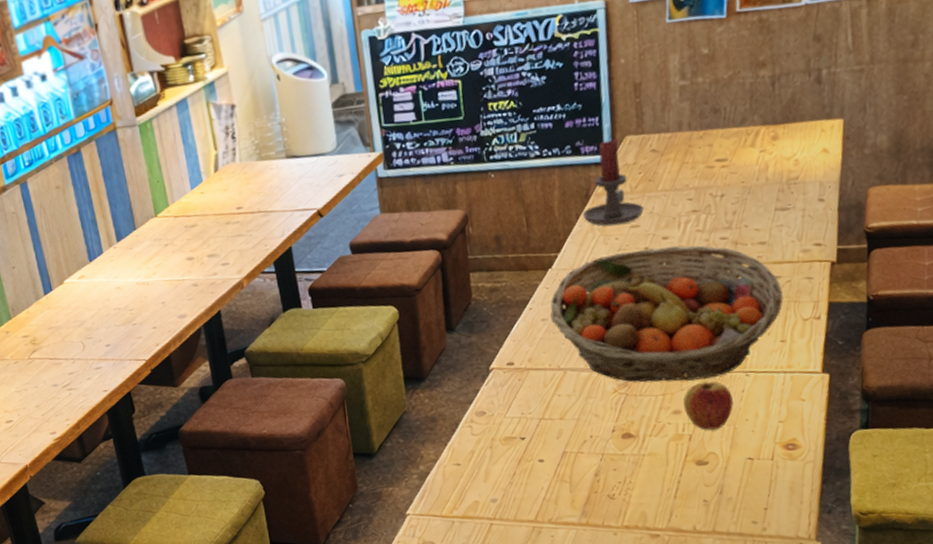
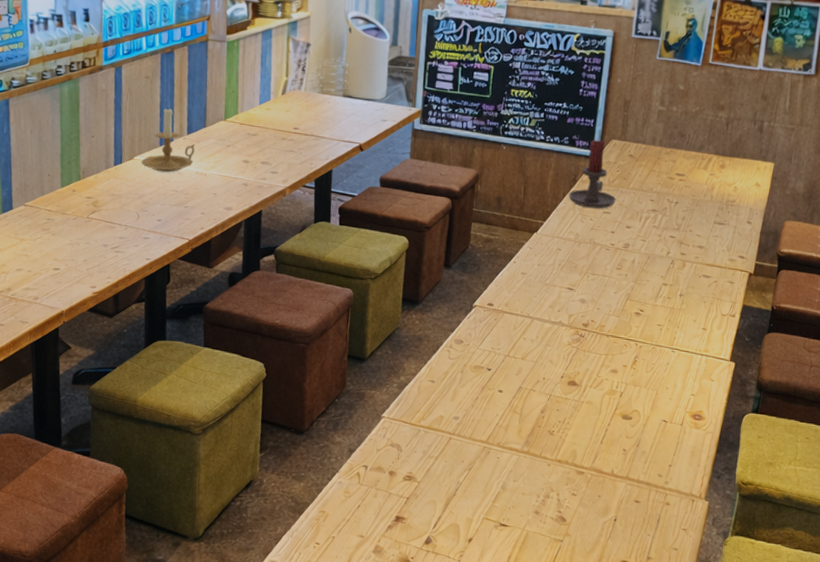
candle holder: none [73,215,131,292] -> present [141,106,195,173]
fruit basket: present [550,245,783,382] -> none [529,231,710,349]
apple: present [683,381,733,430] -> none [620,350,659,392]

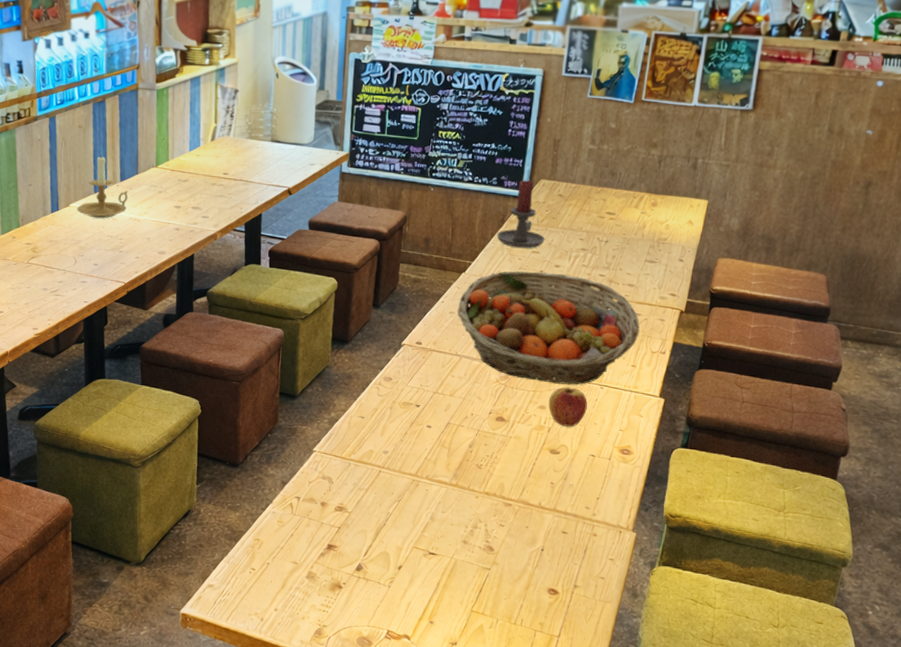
fruit basket: none [529,231,710,349] -> present [457,271,640,385]
apple: none [620,350,659,392] -> present [548,386,587,427]

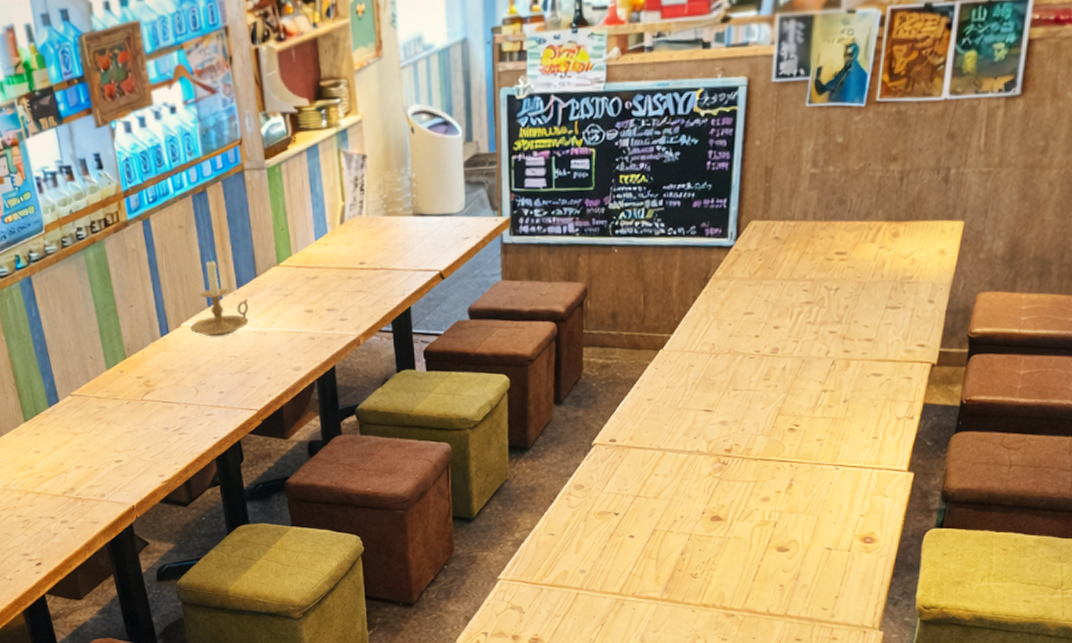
fruit basket: present [457,271,640,385] -> none [657,336,881,470]
candle holder: present [496,180,545,248] -> none [699,224,759,310]
apple: present [548,386,587,427] -> none [772,471,820,518]

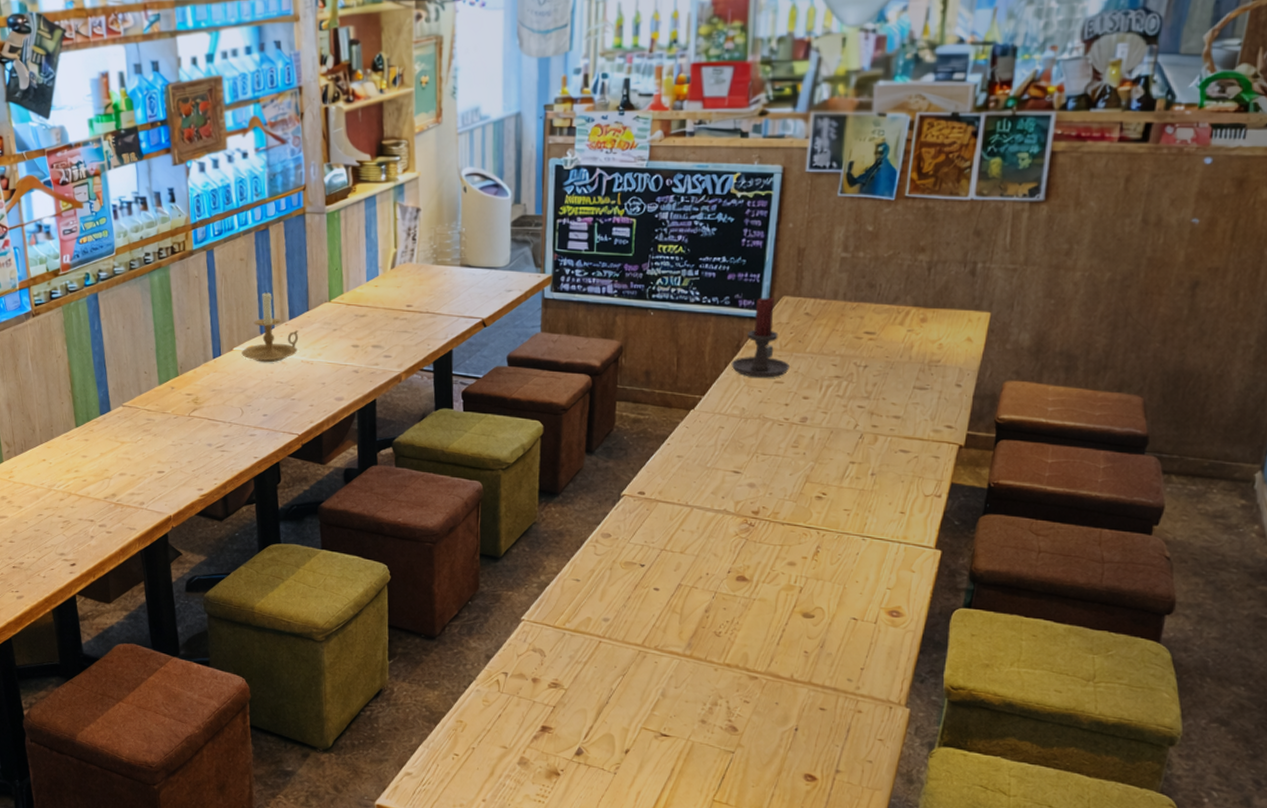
candle holder: none [699,224,759,310] -> present [731,298,789,378]

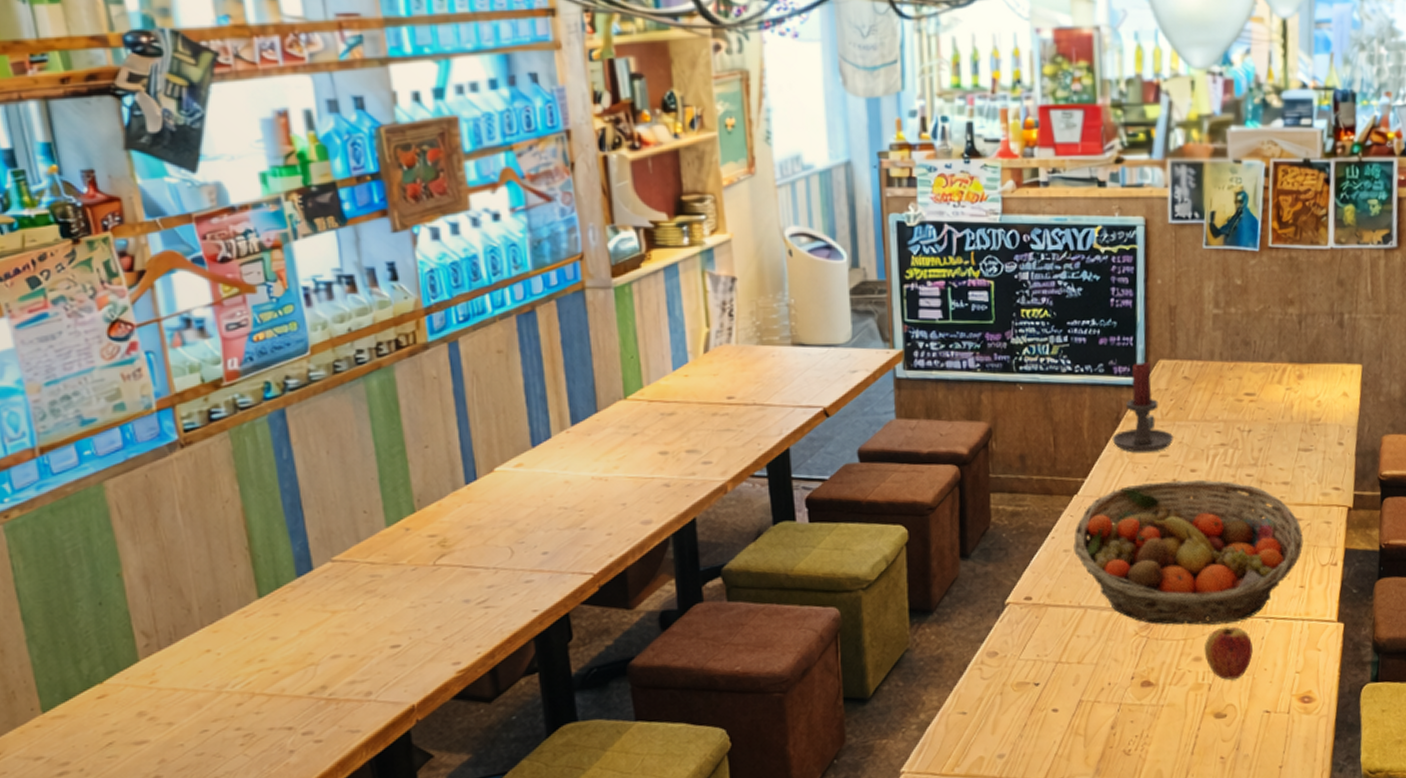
candle holder: present [242,290,299,363] -> none [507,389,586,484]
fruit basket: none [686,405,909,537] -> present [1073,479,1303,625]
apple: none [799,539,846,586] -> present [1204,626,1253,680]

